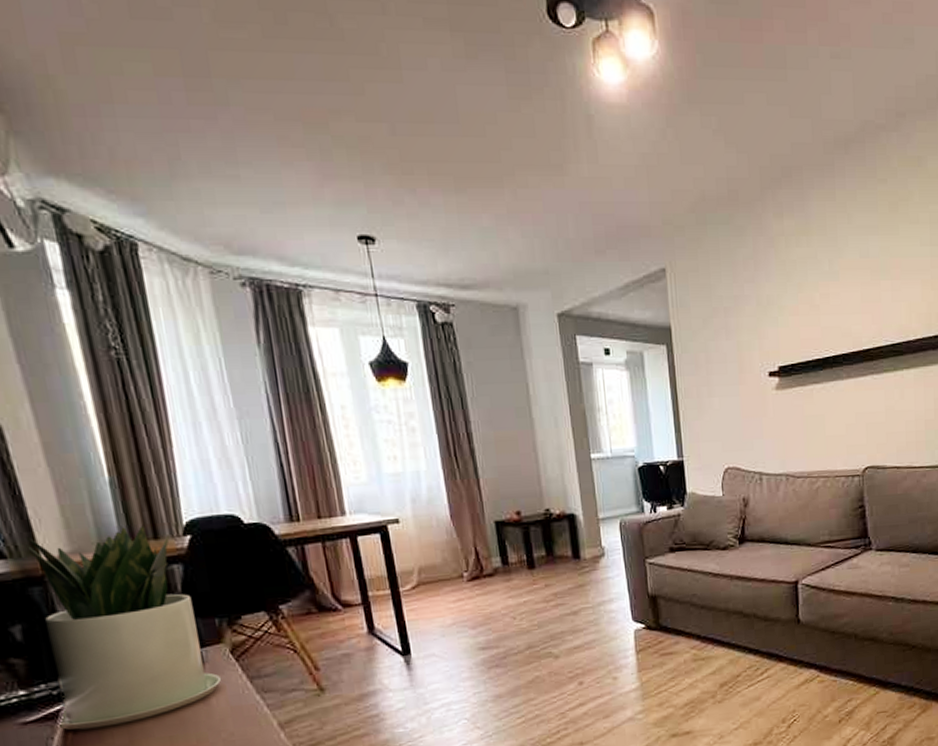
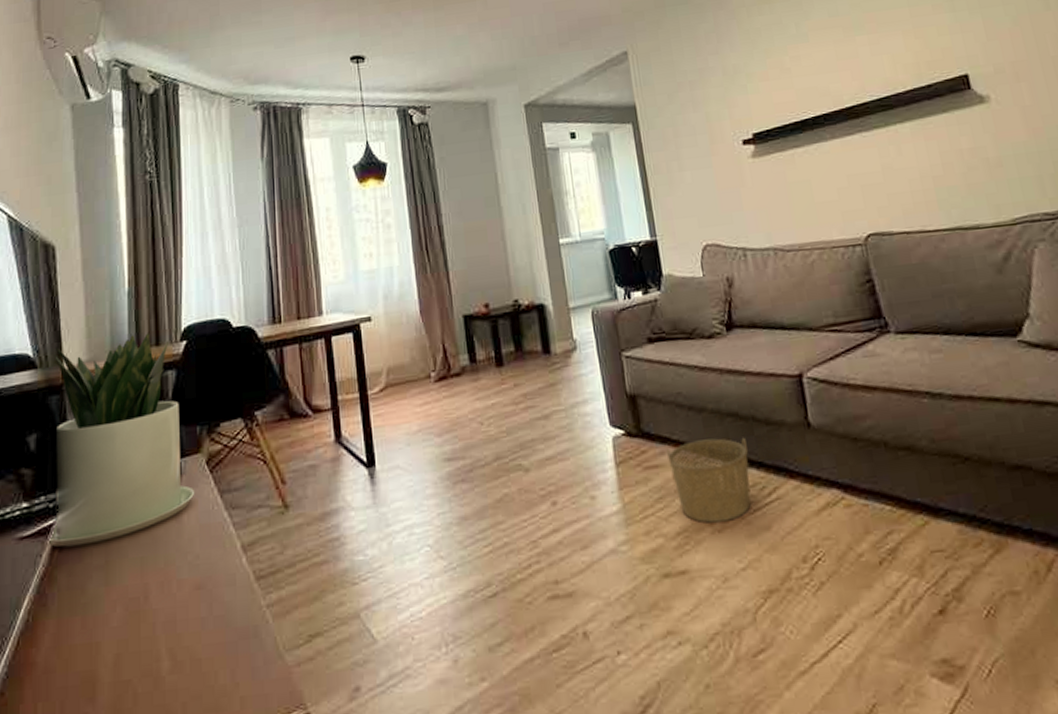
basket: none [679,630,749,696] -> present [665,437,752,523]

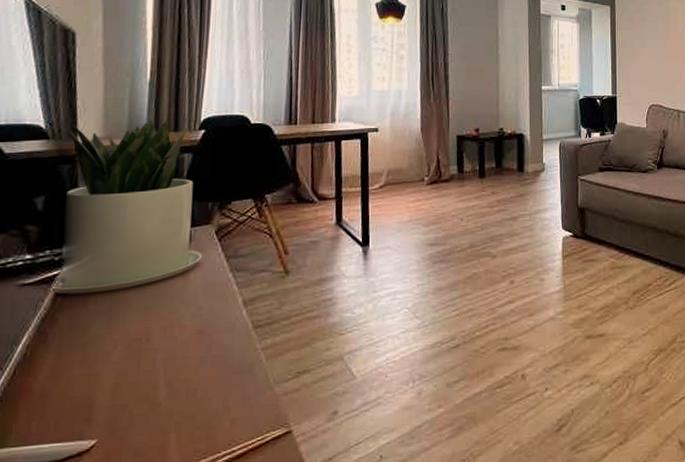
basket: present [665,437,752,523] -> none [601,244,660,302]

